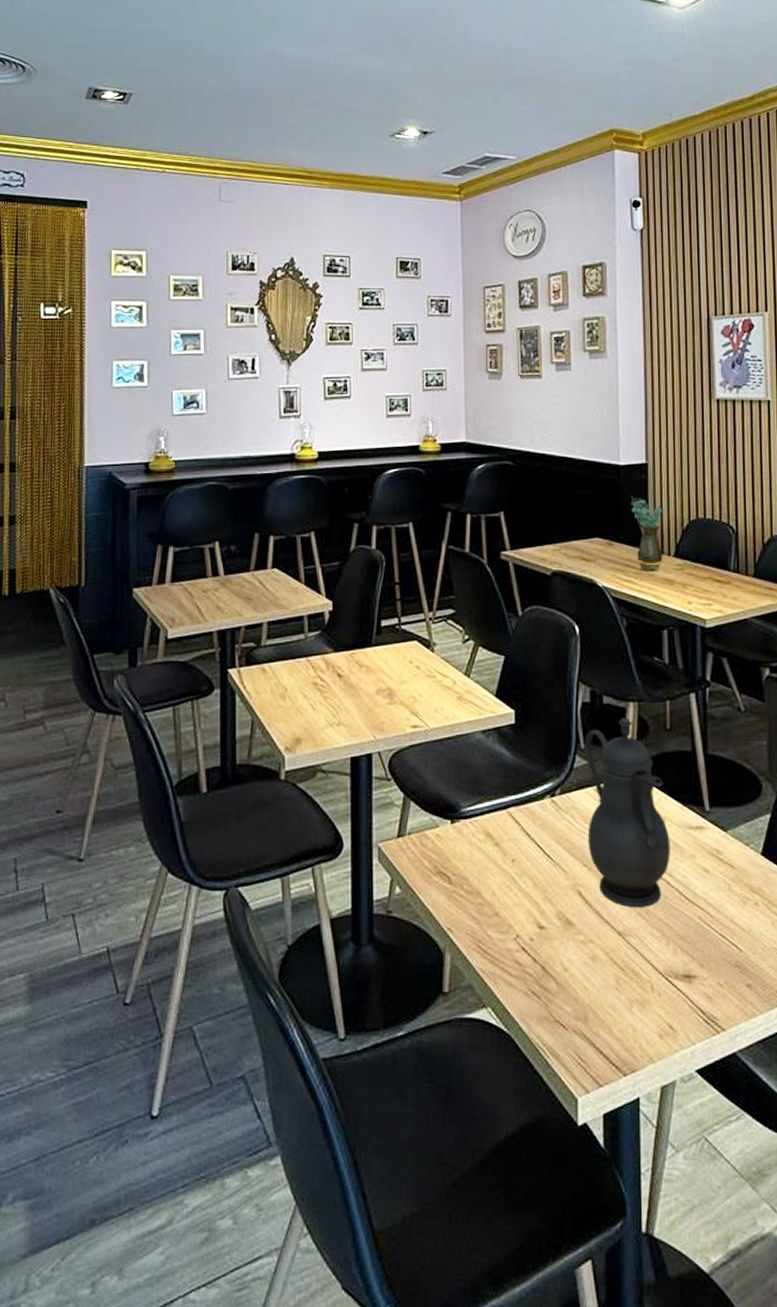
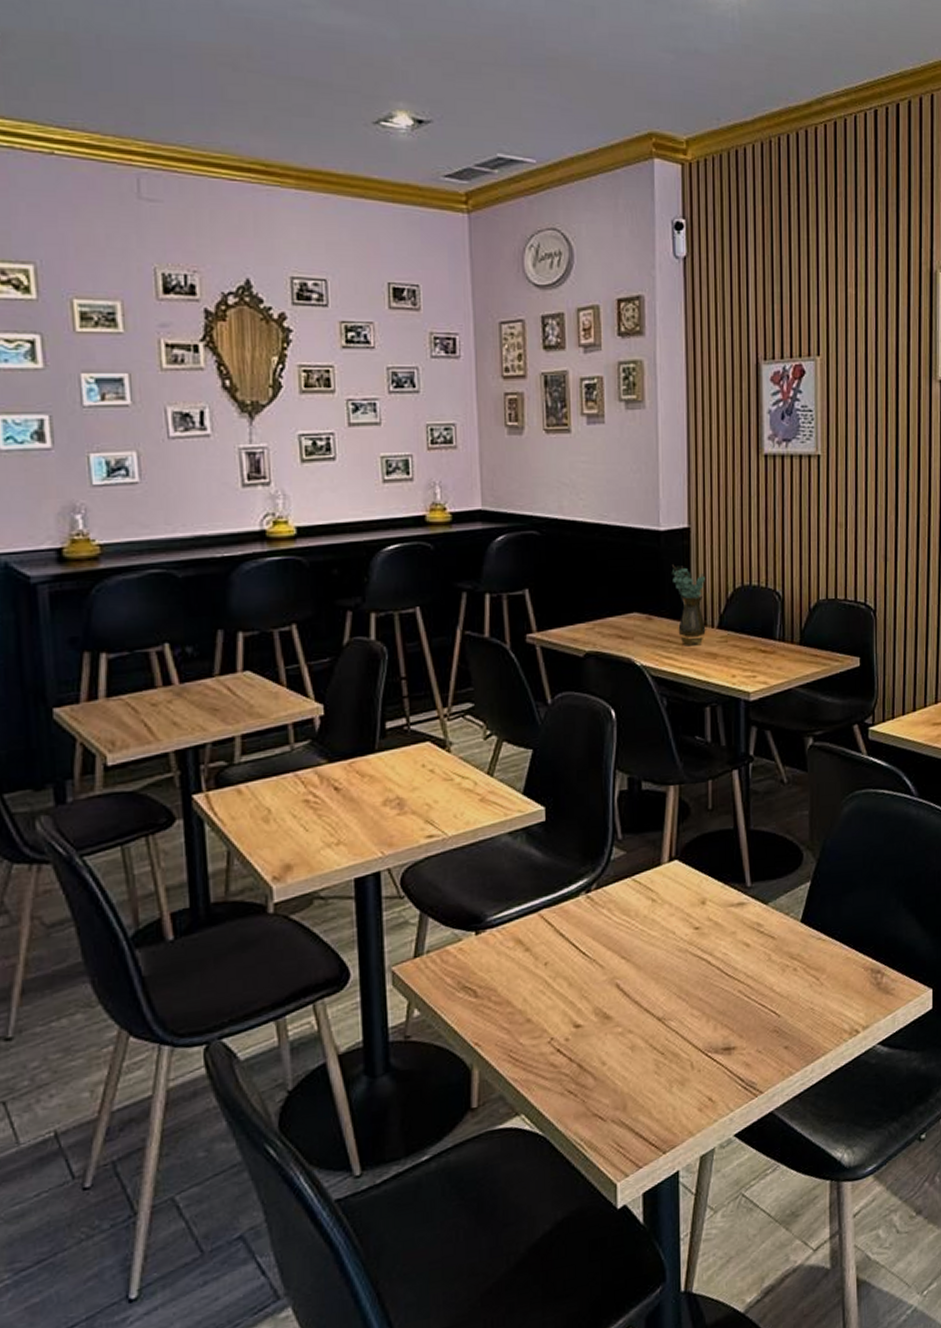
coffeepot: present [584,718,671,907] -> none [622,802,711,992]

